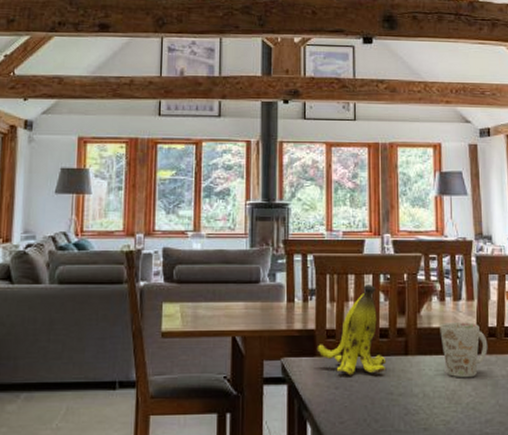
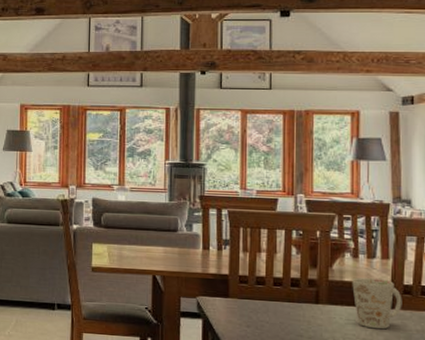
banana: present [317,285,387,376] -> none [230,239,297,317]

